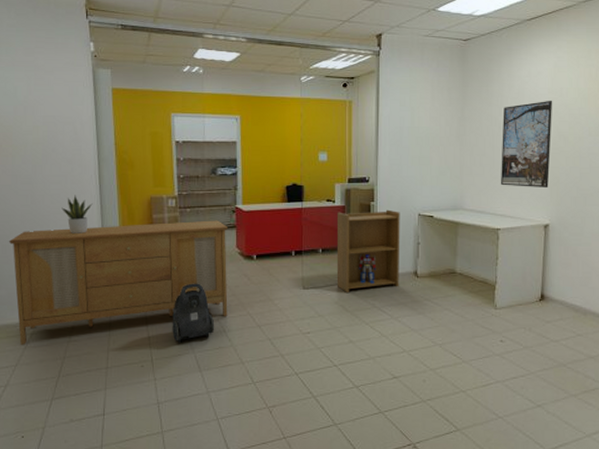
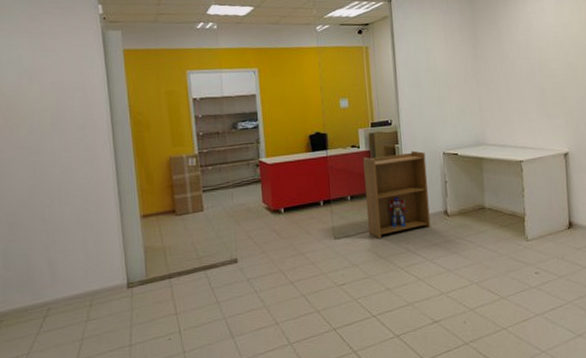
sideboard: present [8,220,229,345] -> none [15,176,258,330]
potted plant: present [61,195,93,235] -> none [74,162,108,204]
vacuum cleaner: present [172,283,215,344] -> none [199,243,246,311]
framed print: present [501,100,553,187] -> none [513,33,564,119]

